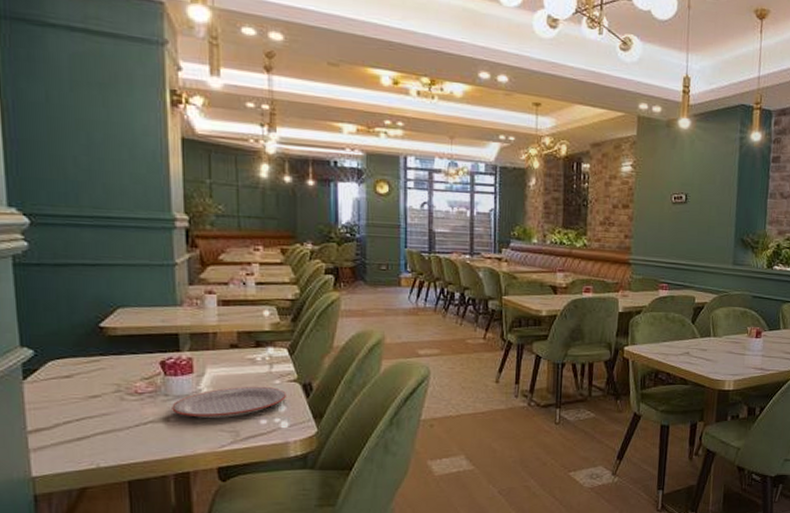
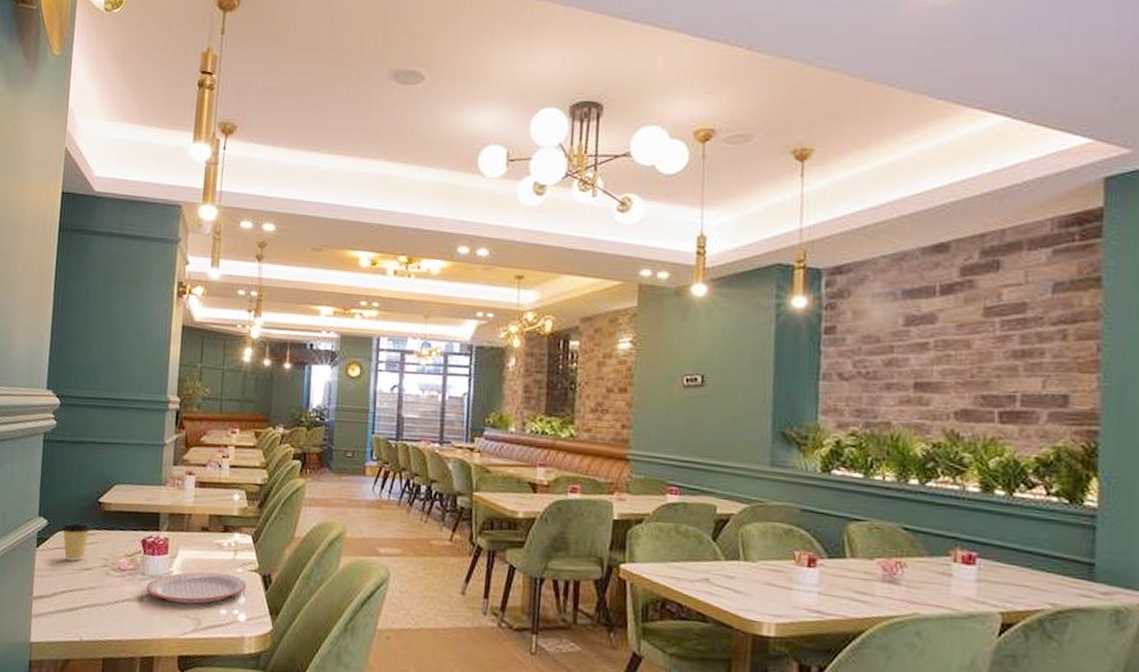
coffee cup: none [54,350,95,390] -> present [61,522,92,561]

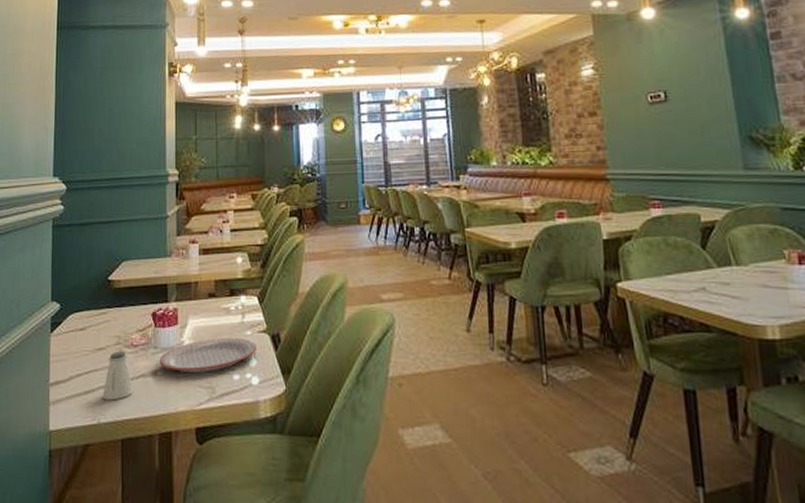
coffee cup: present [61,522,92,561] -> none [74,303,103,342]
saltshaker: none [85,573,118,621] -> present [102,351,134,401]

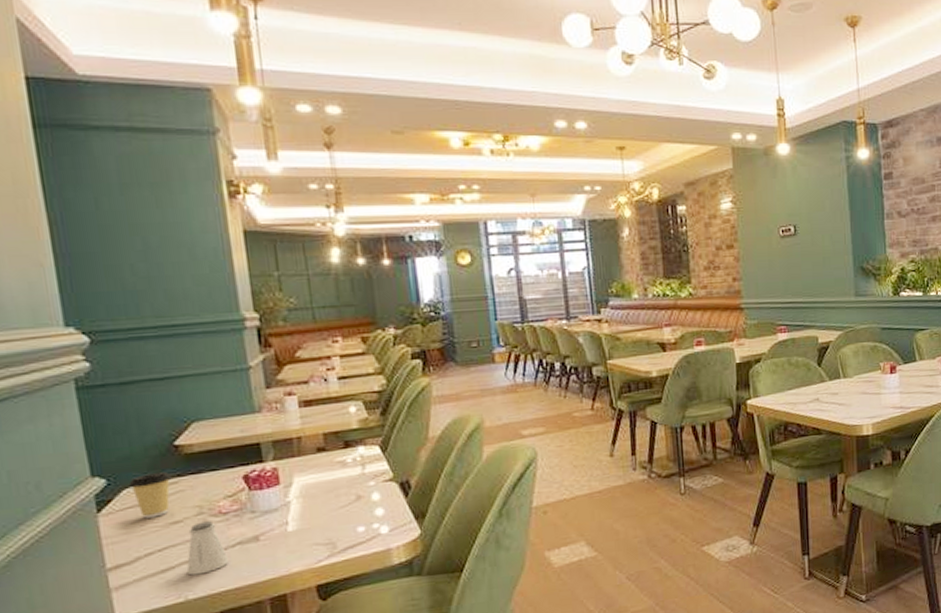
coffee cup: none [74,303,103,342] -> present [128,472,172,518]
plate: present [159,337,258,372] -> none [260,489,384,533]

